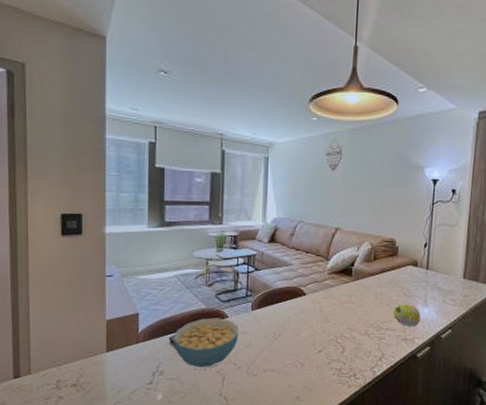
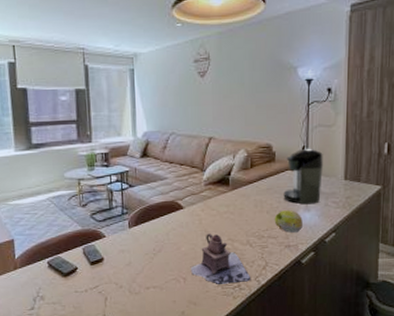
cereal bowl: present [173,318,238,368] -> none [51,238,118,290]
teapot: none [308,321,367,372] -> present [190,233,251,284]
coffee maker: none [403,245,444,300] -> present [283,148,323,205]

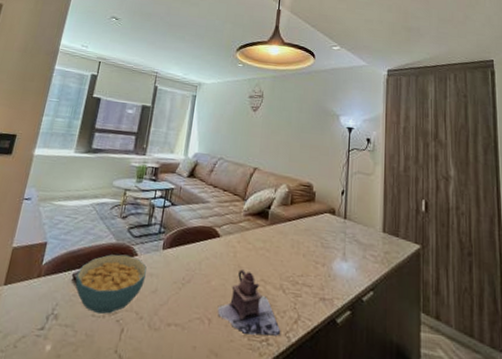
cereal bowl: none [51,238,118,290] -> present [75,254,147,315]
fruit: present [274,210,303,233] -> none [310,256,339,284]
coffee maker: present [283,148,323,205] -> none [321,192,362,255]

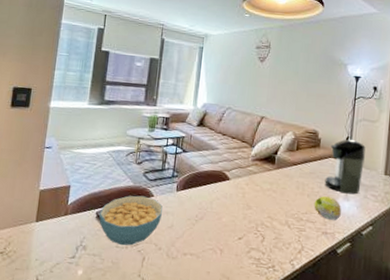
teapot: present [217,269,281,336] -> none [228,208,286,264]
fruit: none [310,256,339,284] -> present [314,196,341,221]
coffee maker: none [321,192,362,255] -> present [325,139,366,195]

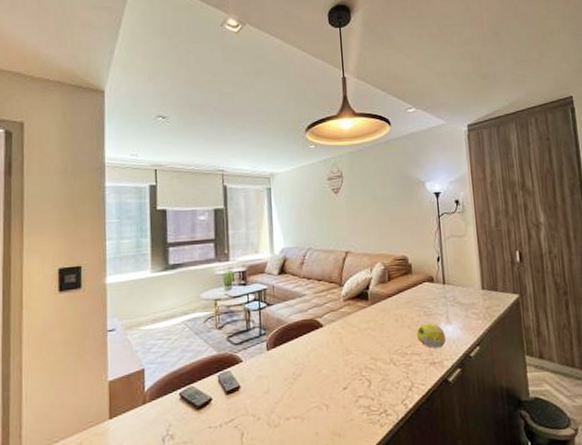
cereal bowl: present [99,195,163,246] -> none [184,363,255,425]
coffee maker: present [325,139,366,195] -> none [422,258,461,318]

